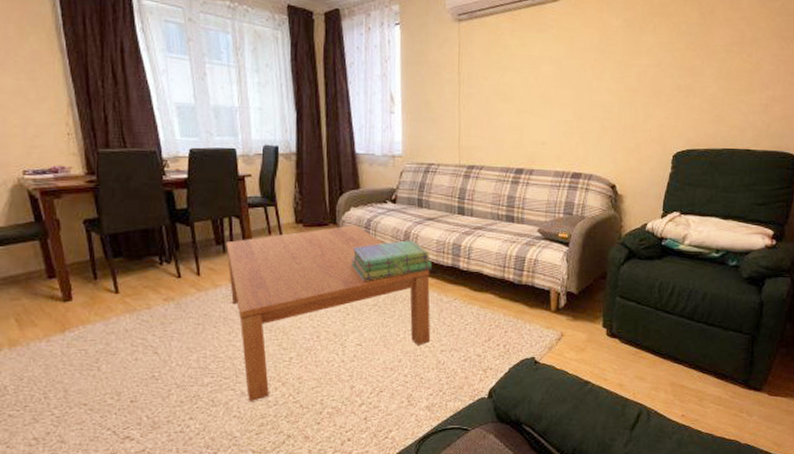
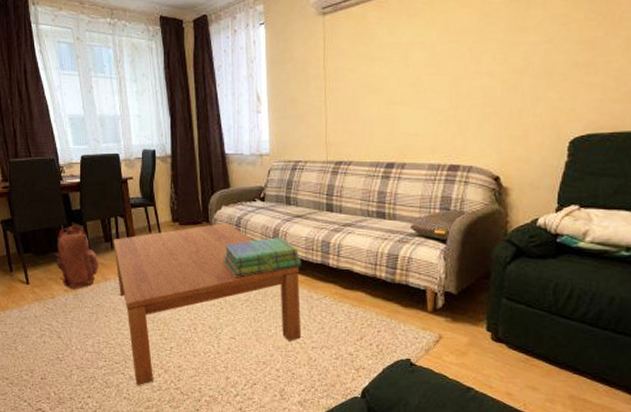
backpack: none [156,226,208,299] -> present [57,225,99,290]

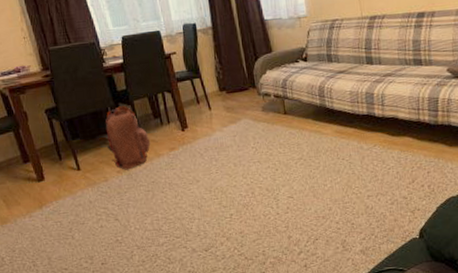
coffee table: present [113,223,301,386] -> none [162,86,356,258]
stack of books: present [223,237,301,278] -> none [272,94,349,138]

